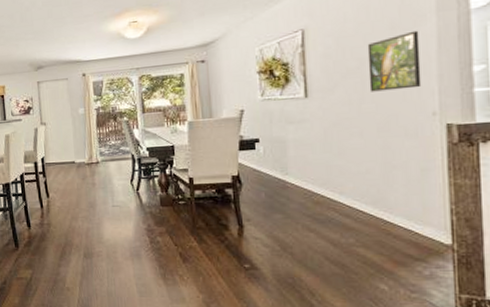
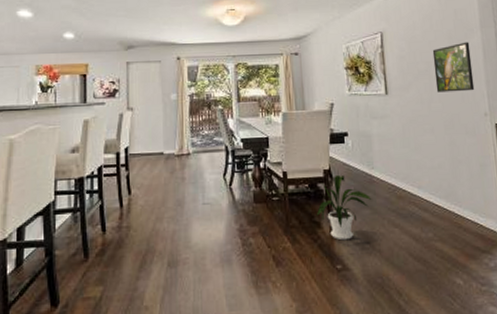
house plant: none [223,180,284,242] -> present [316,174,371,241]

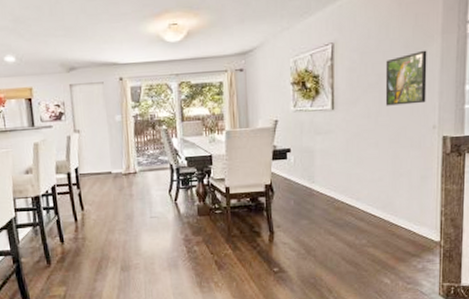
house plant: present [316,174,371,241] -> none [256,189,309,248]

